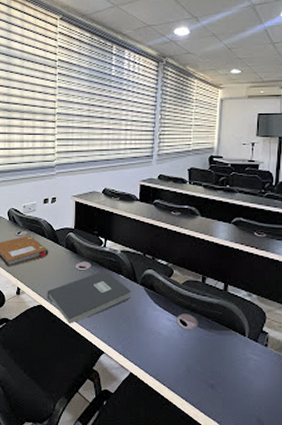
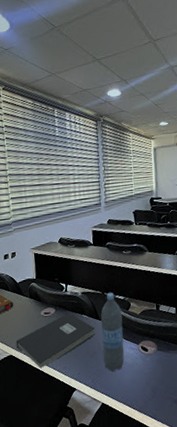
water bottle: none [137,255,162,341] -> present [100,292,125,372]

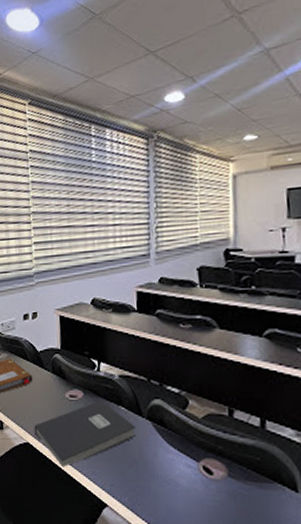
water bottle: present [100,292,125,372] -> none [144,381,177,493]

